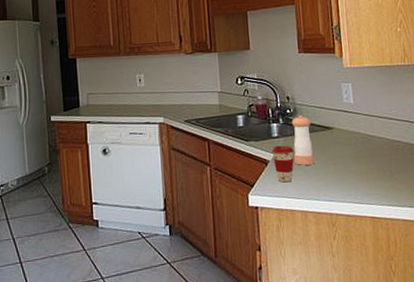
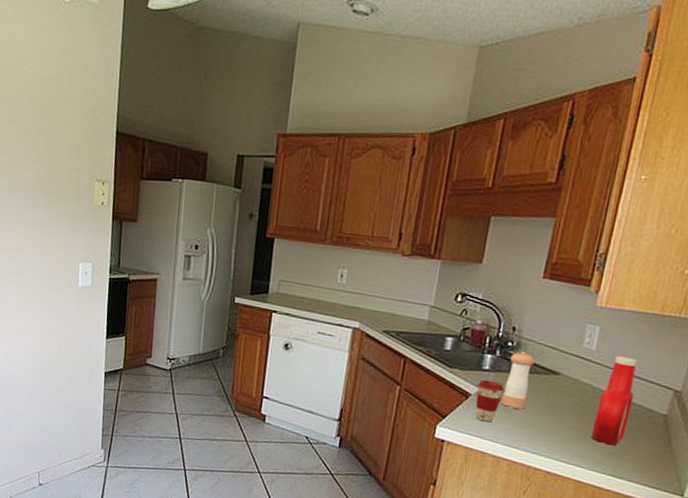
ketchup bottle: none [367,103,395,179] -> present [590,355,637,445]

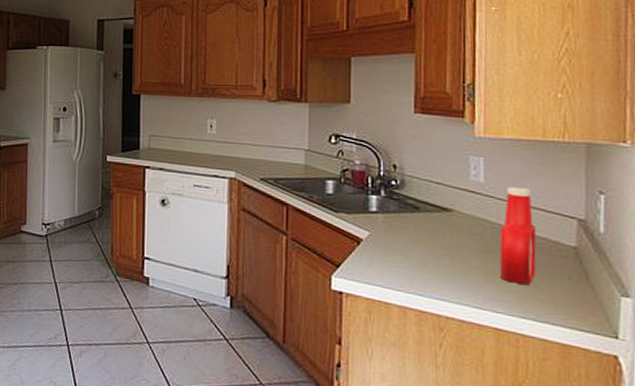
coffee cup: present [475,379,505,423] -> none [367,222,396,269]
pepper shaker: present [500,351,535,409] -> none [395,189,423,252]

